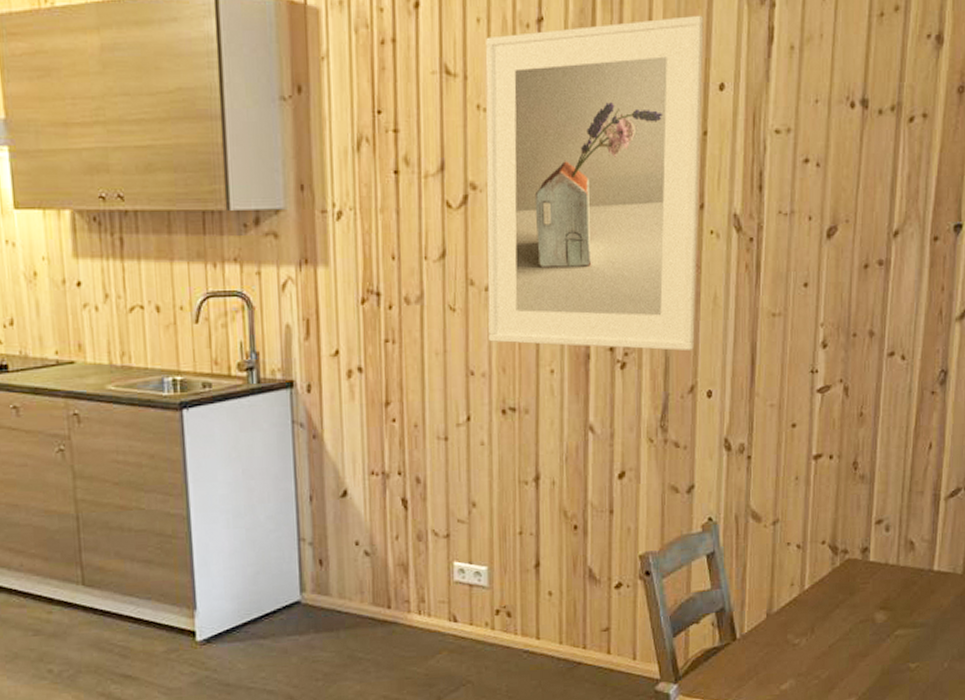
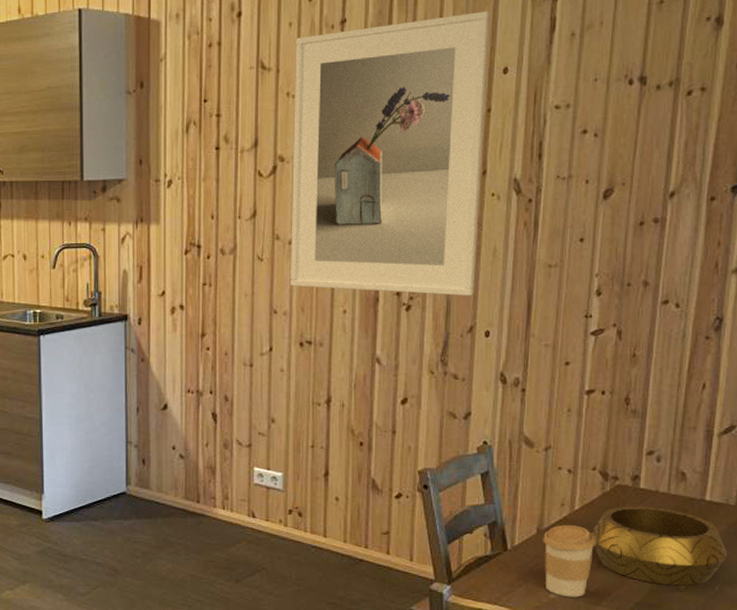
coffee cup: none [773,606,827,687] -> present [543,525,596,597]
decorative bowl: none [821,581,955,666] -> present [590,506,727,586]

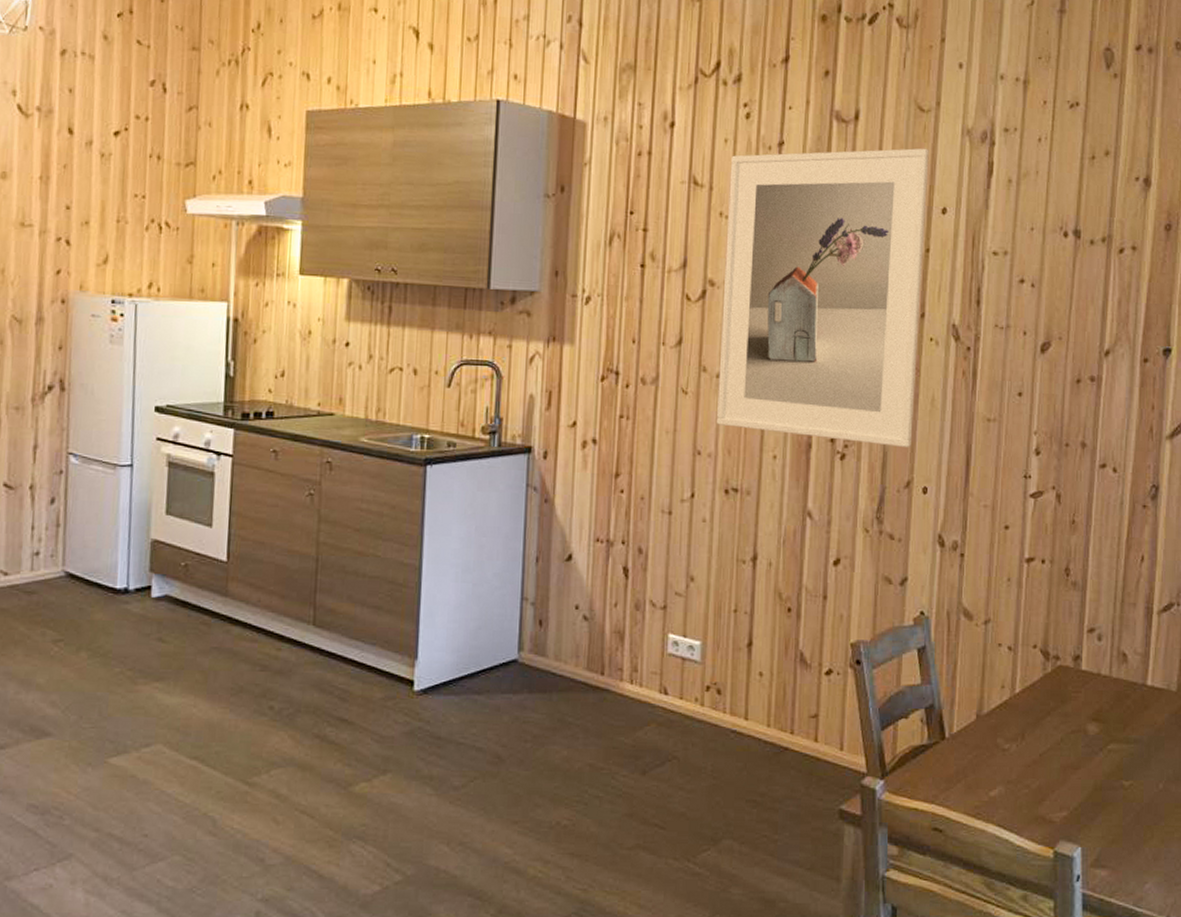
coffee cup: present [543,525,596,597] -> none [983,710,1038,795]
decorative bowl: present [590,506,727,586] -> none [1032,690,1170,783]

